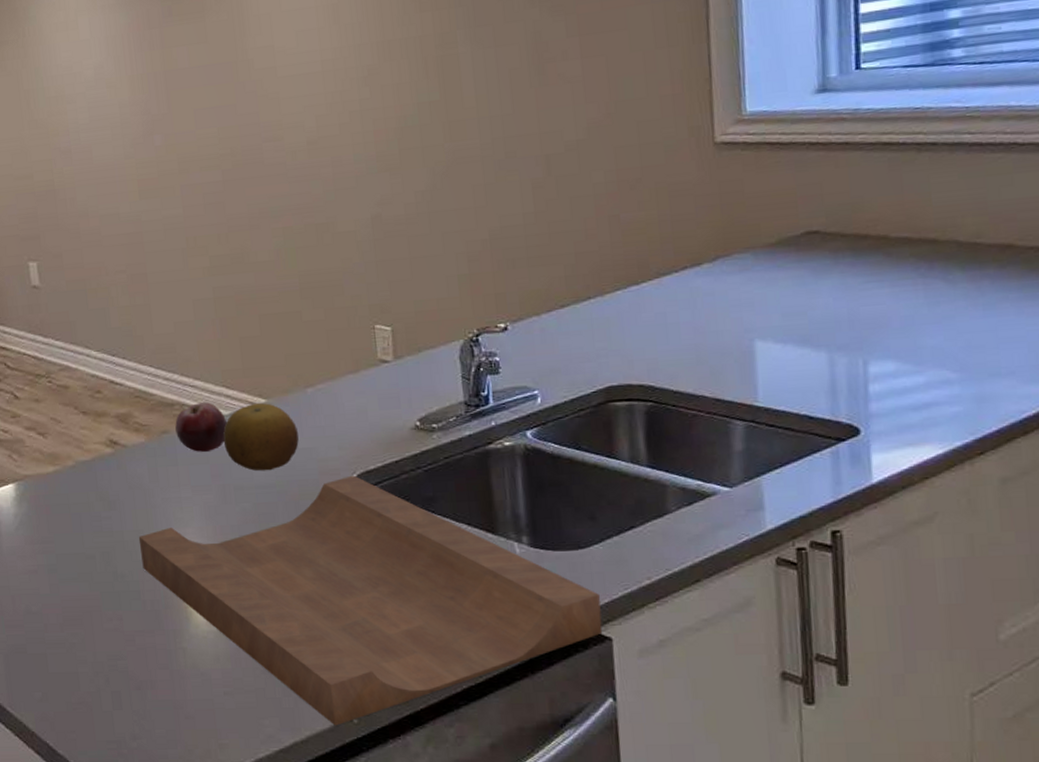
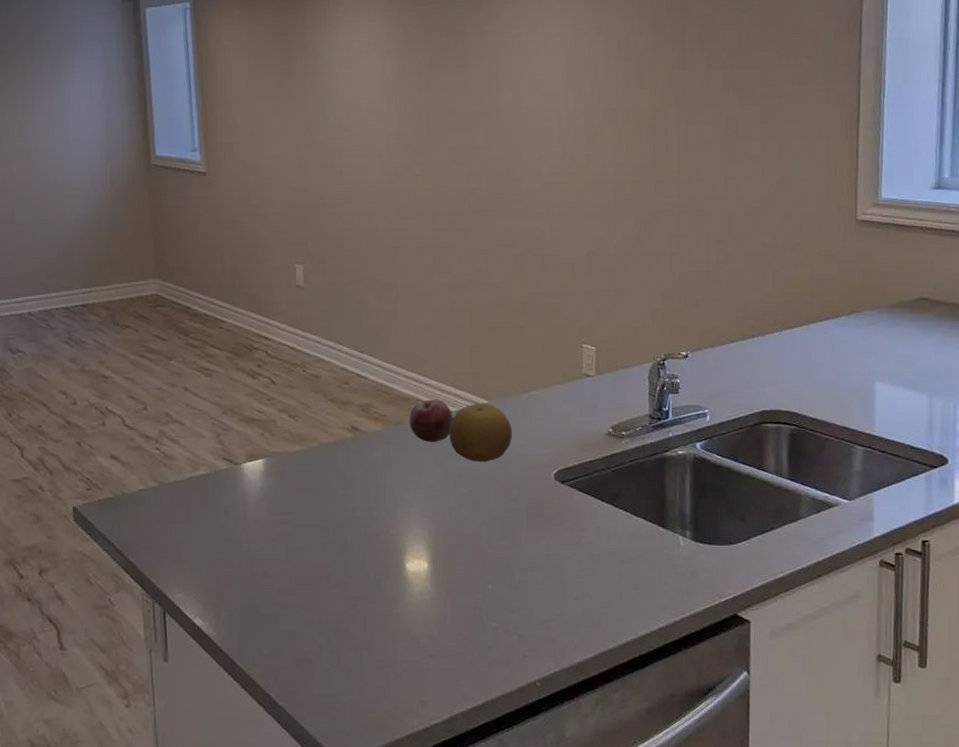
cutting board: present [138,475,603,726] -> none [368,471,743,688]

